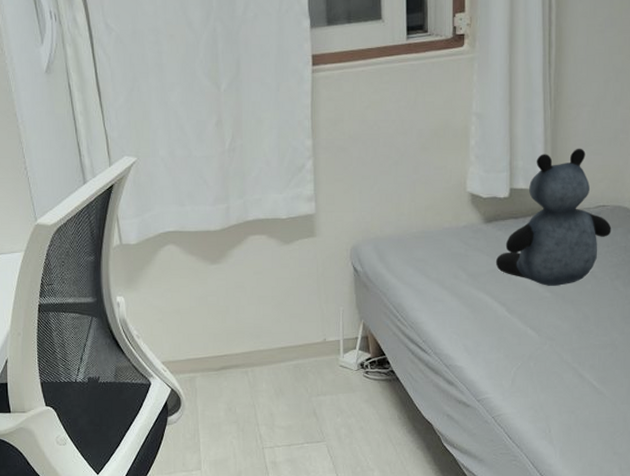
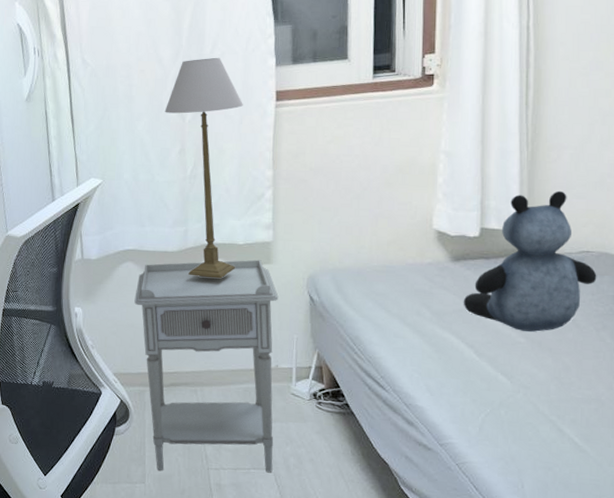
nightstand: none [179,233,325,456] -> present [134,259,279,473]
table lamp: none [198,19,280,256] -> present [164,57,243,279]

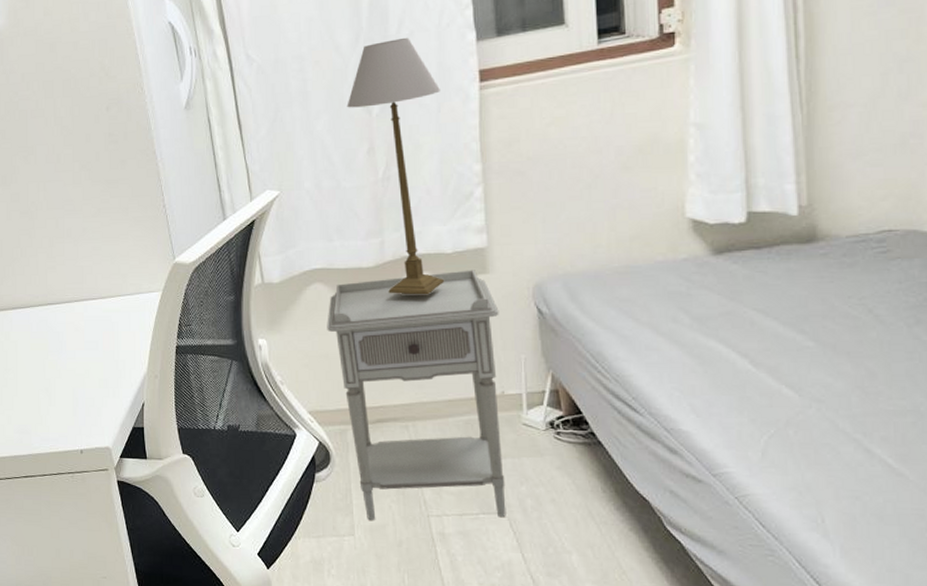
teddy bear: present [463,190,597,332] -> none [730,158,904,333]

